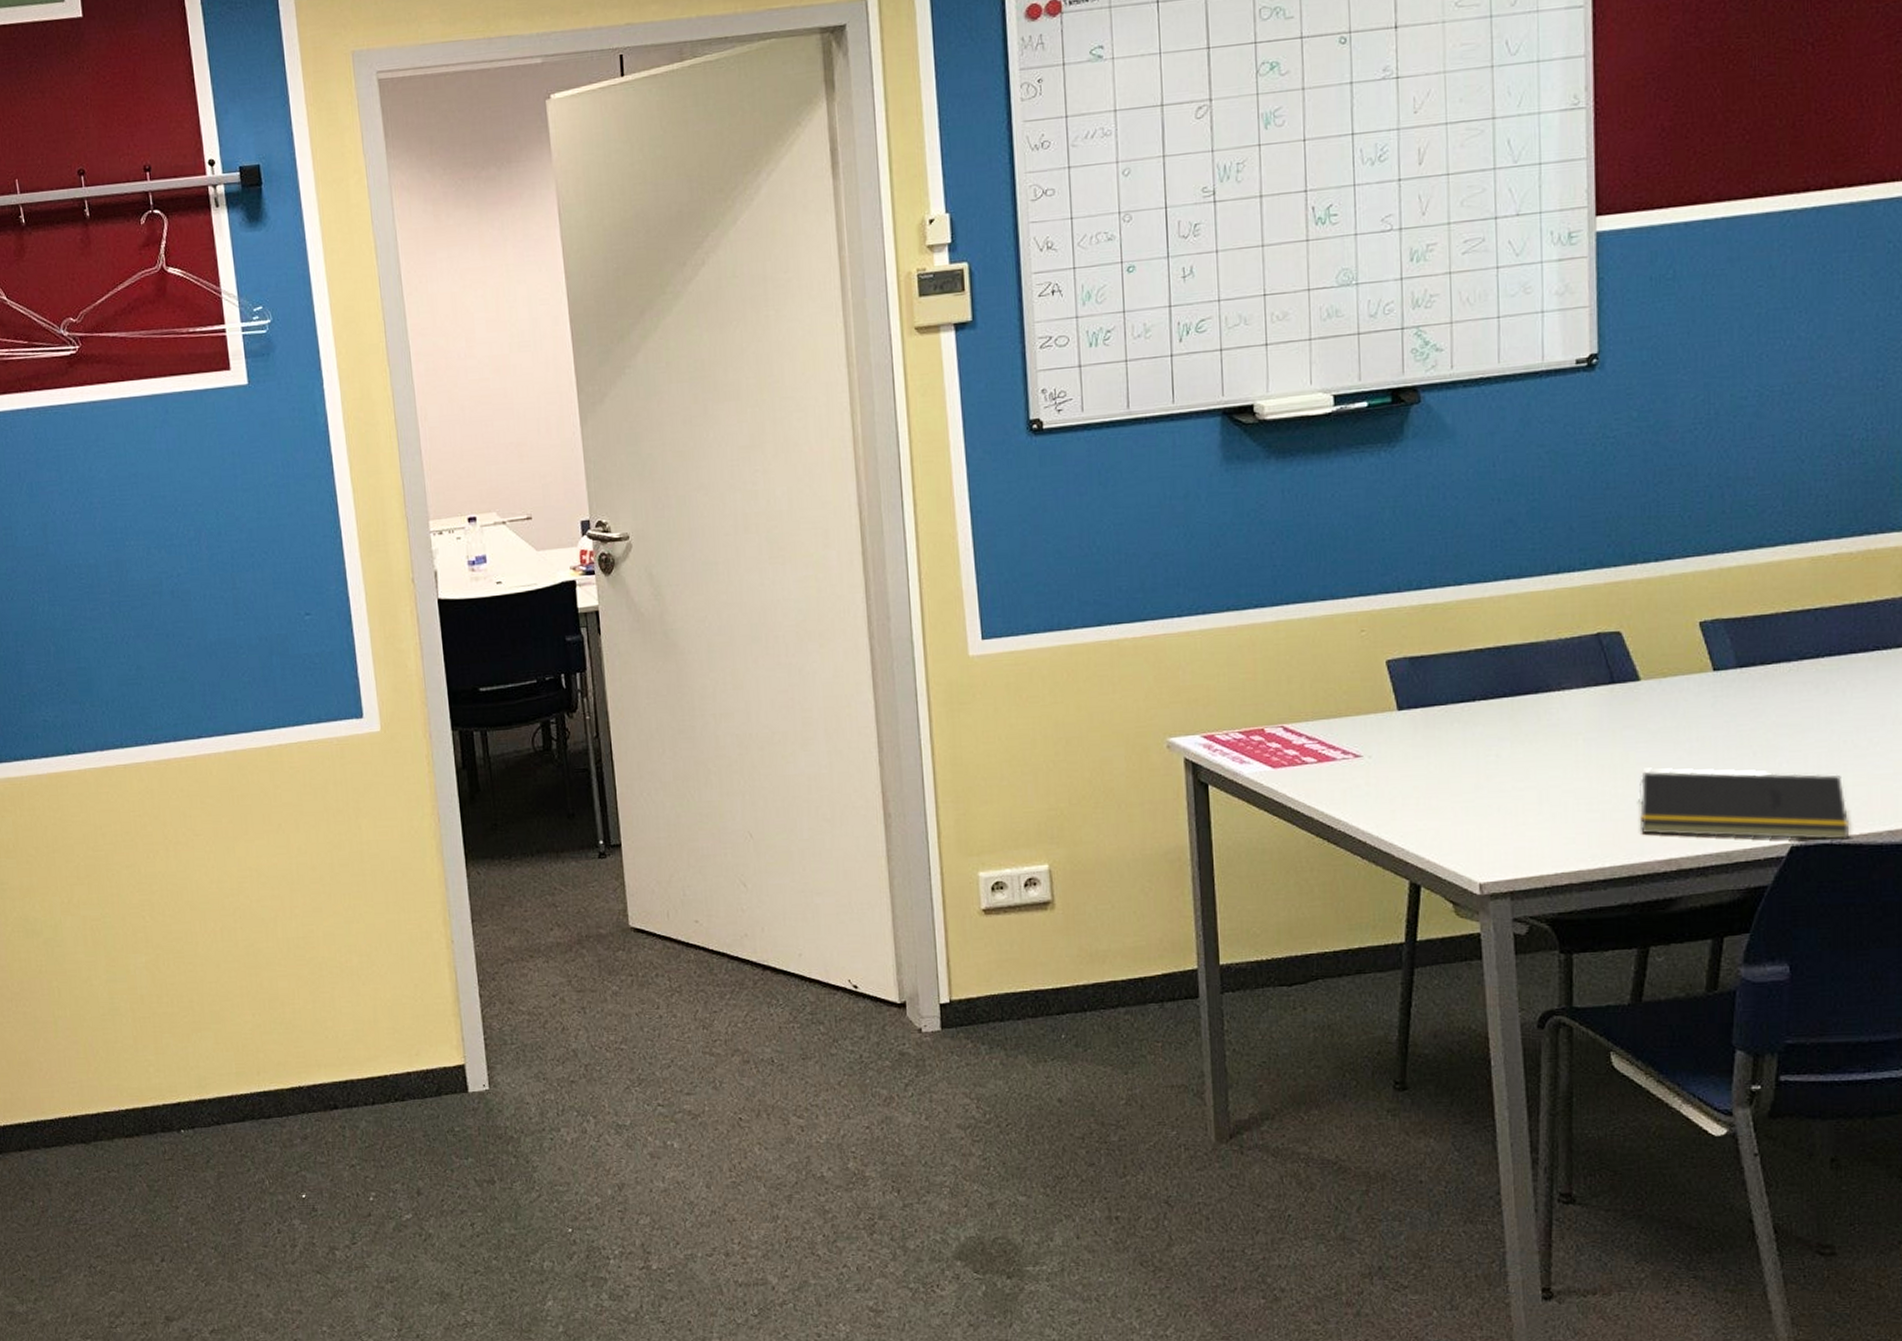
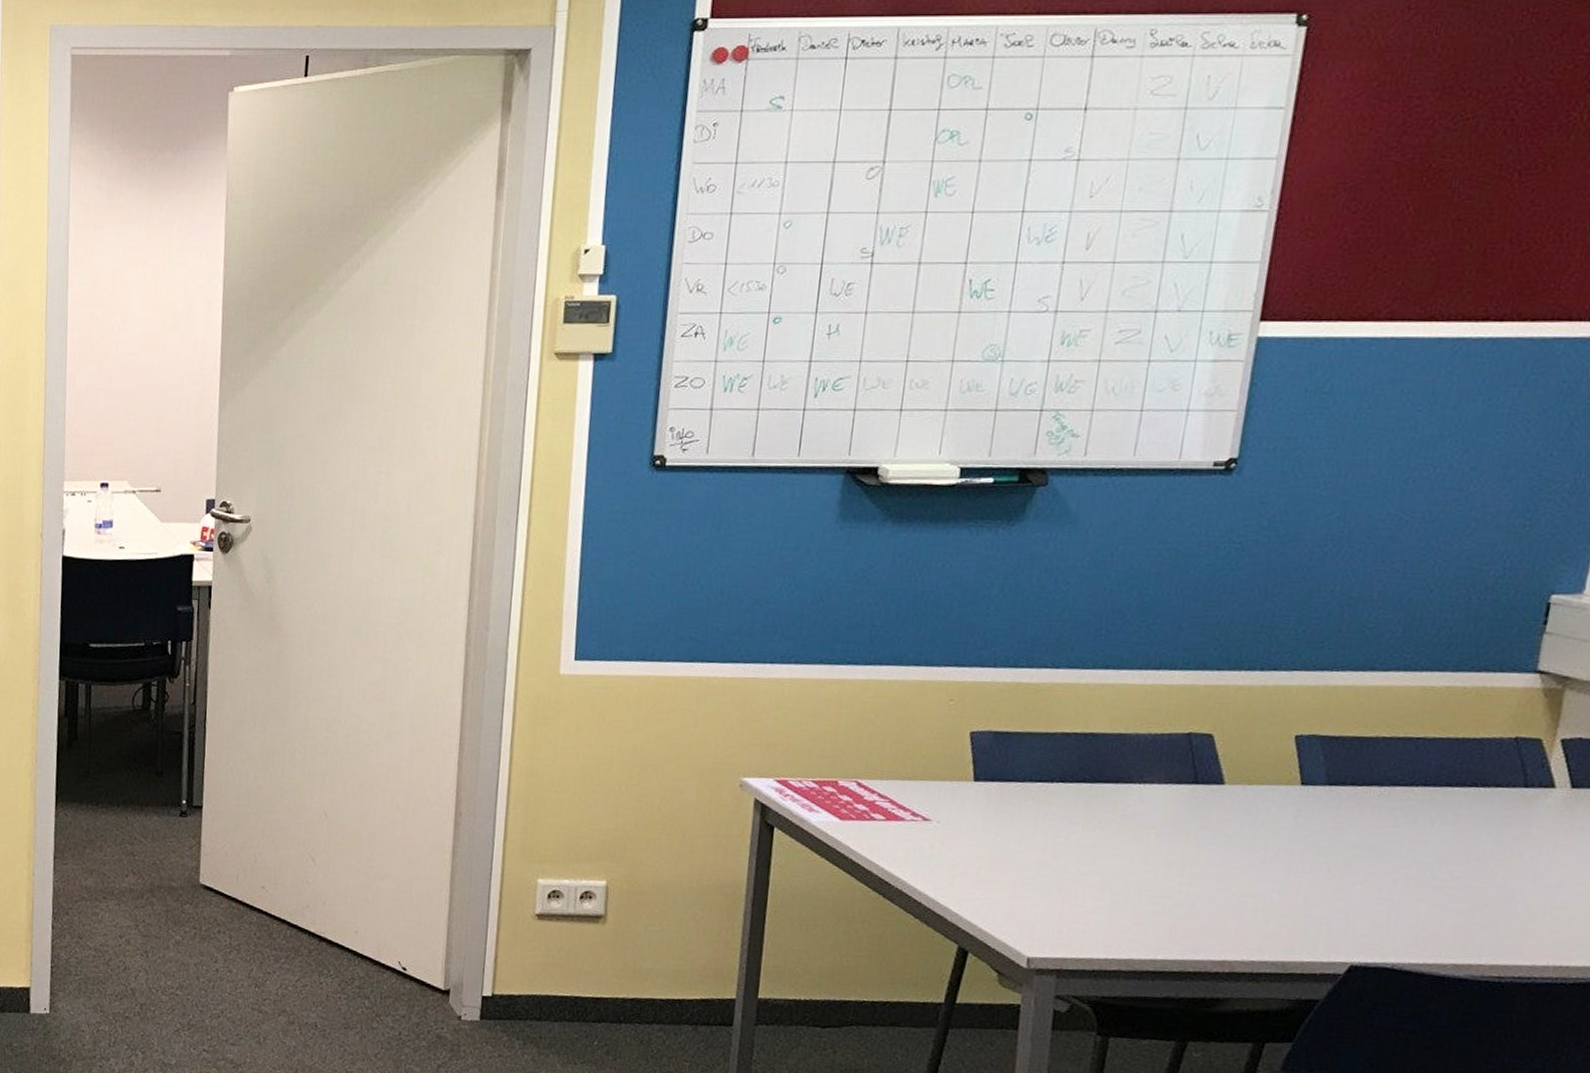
notepad: present [1638,771,1850,840] -> none [1199,874,1415,967]

